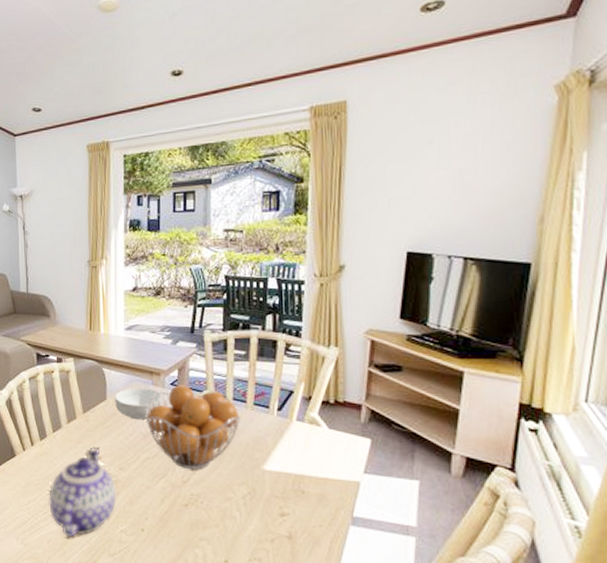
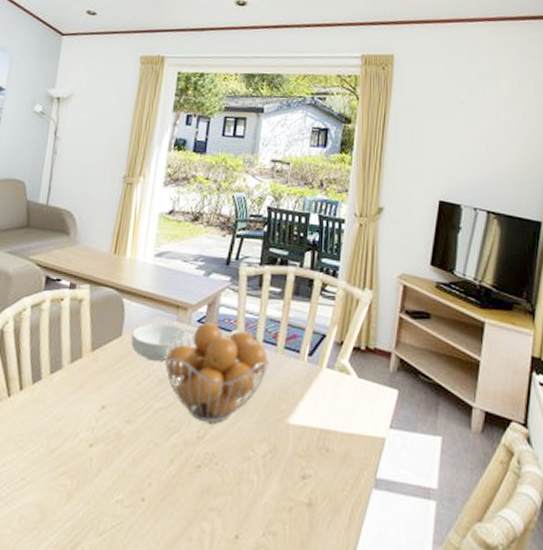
teapot: present [49,448,116,538] -> none [29,394,117,512]

